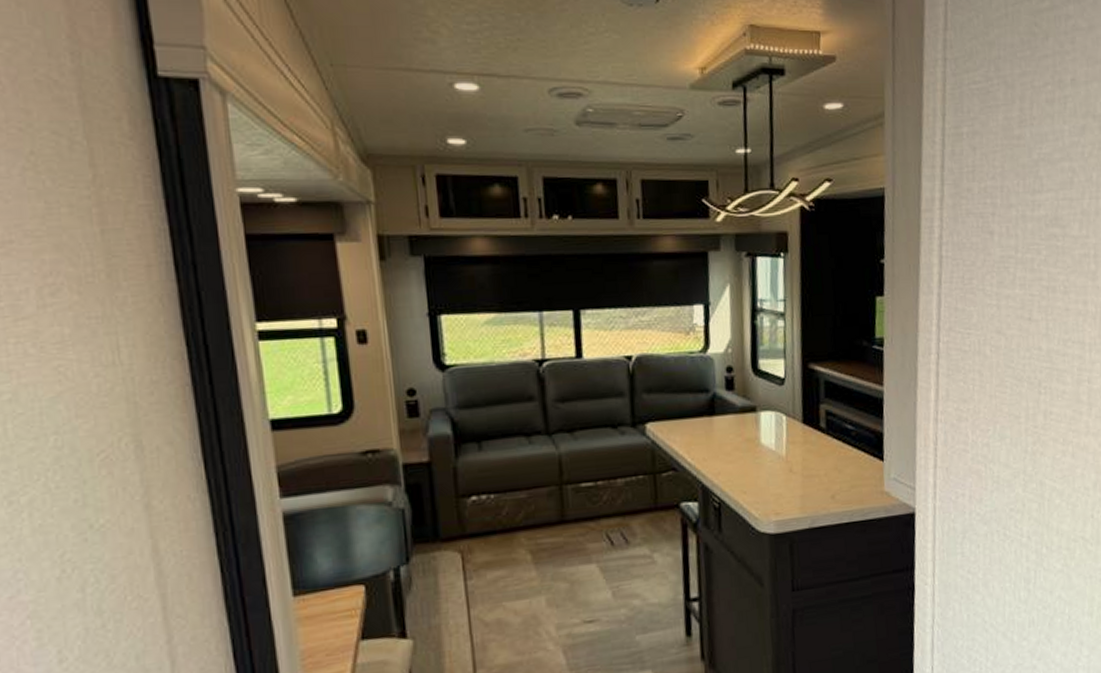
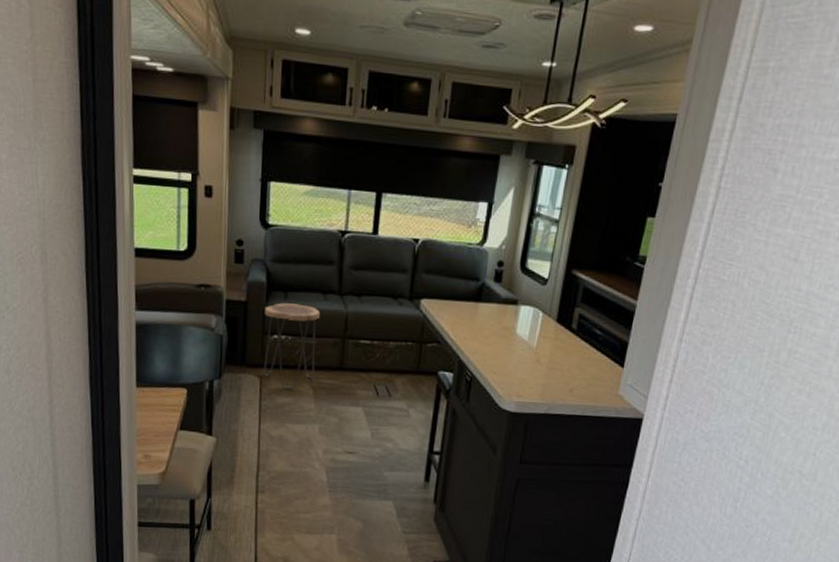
side table: none [455,453,530,559] -> present [263,303,321,389]

